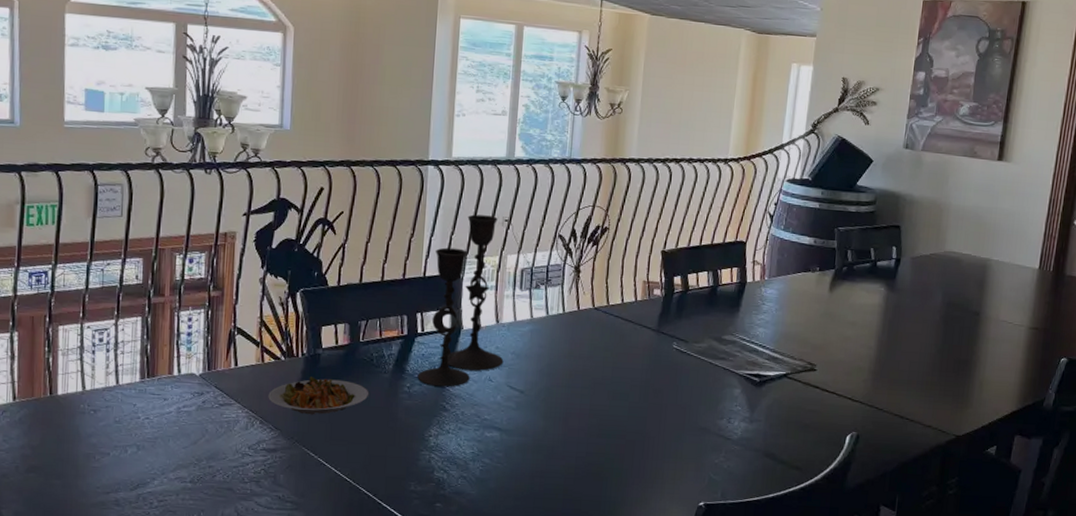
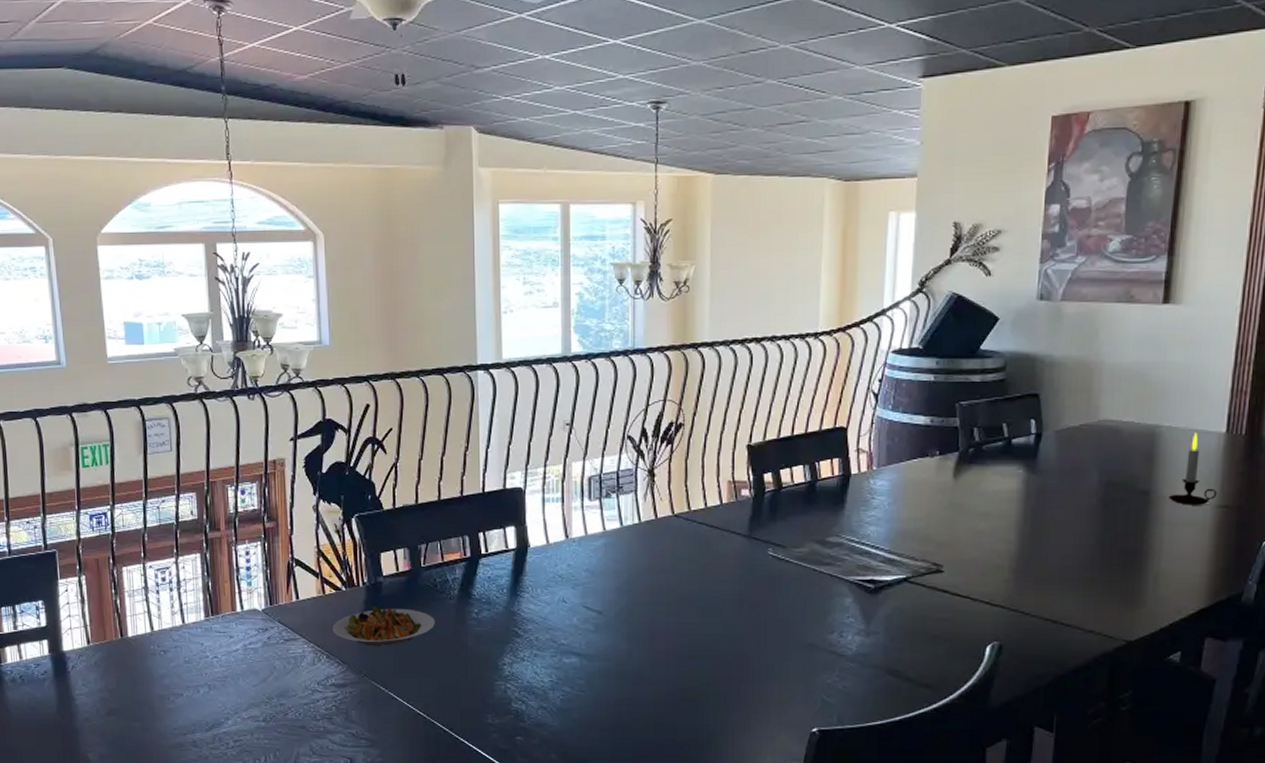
candlestick: present [417,214,504,387] -> none [485,420,577,611]
candle: none [994,267,1030,326] -> present [1169,432,1217,505]

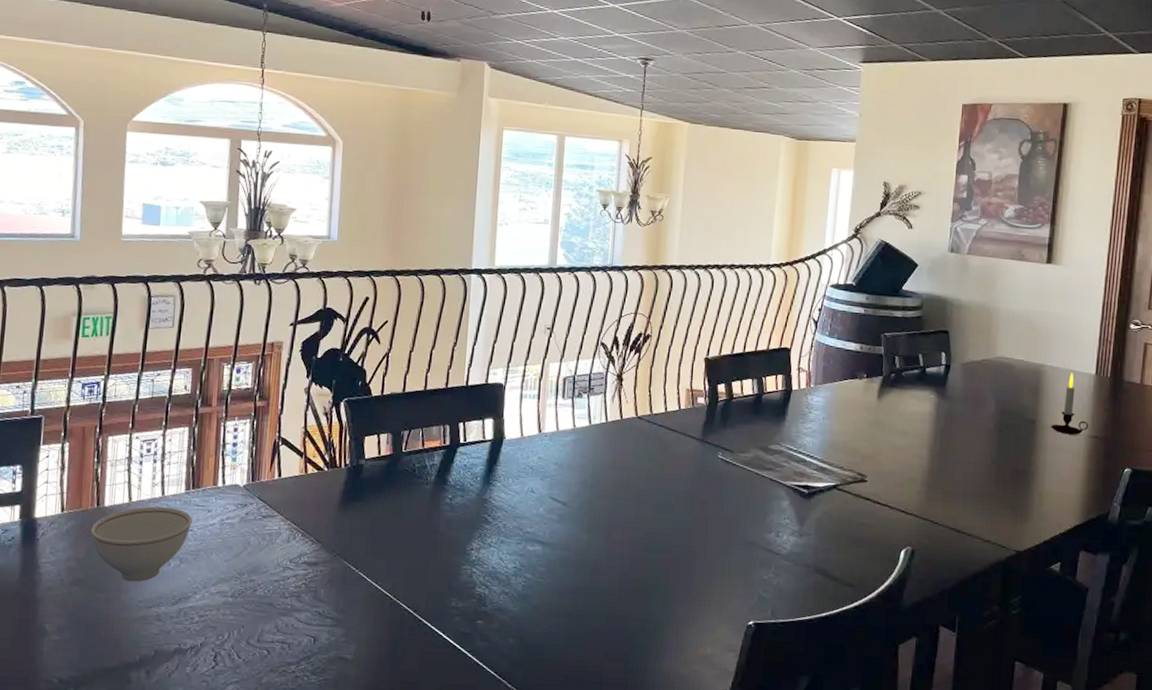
bowl: none [118,635,216,710] -> present [90,506,193,582]
salad: present [332,607,436,647] -> none [310,488,411,528]

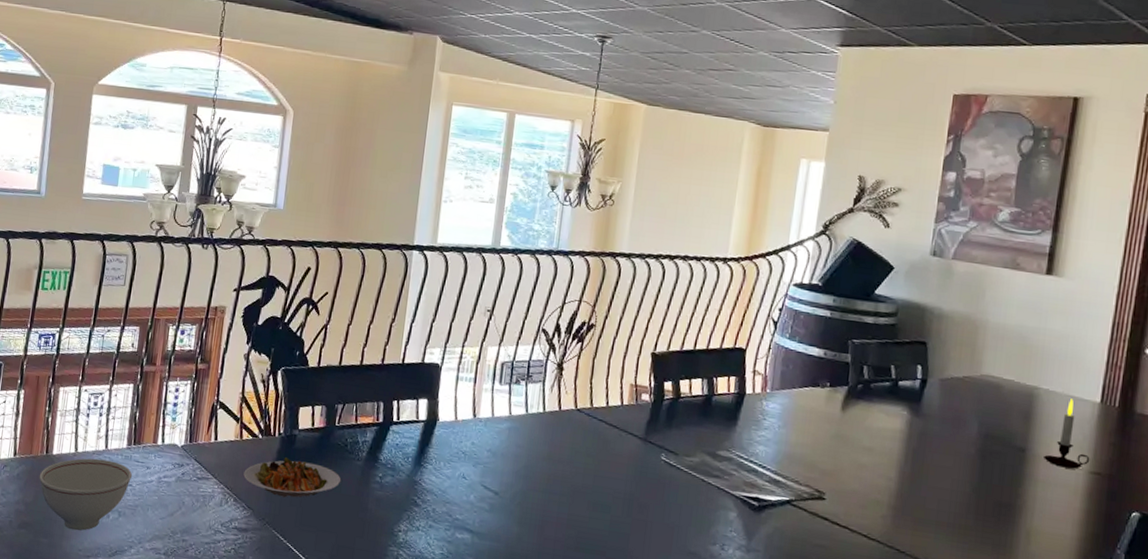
salad: none [310,488,411,528] -> present [243,457,342,498]

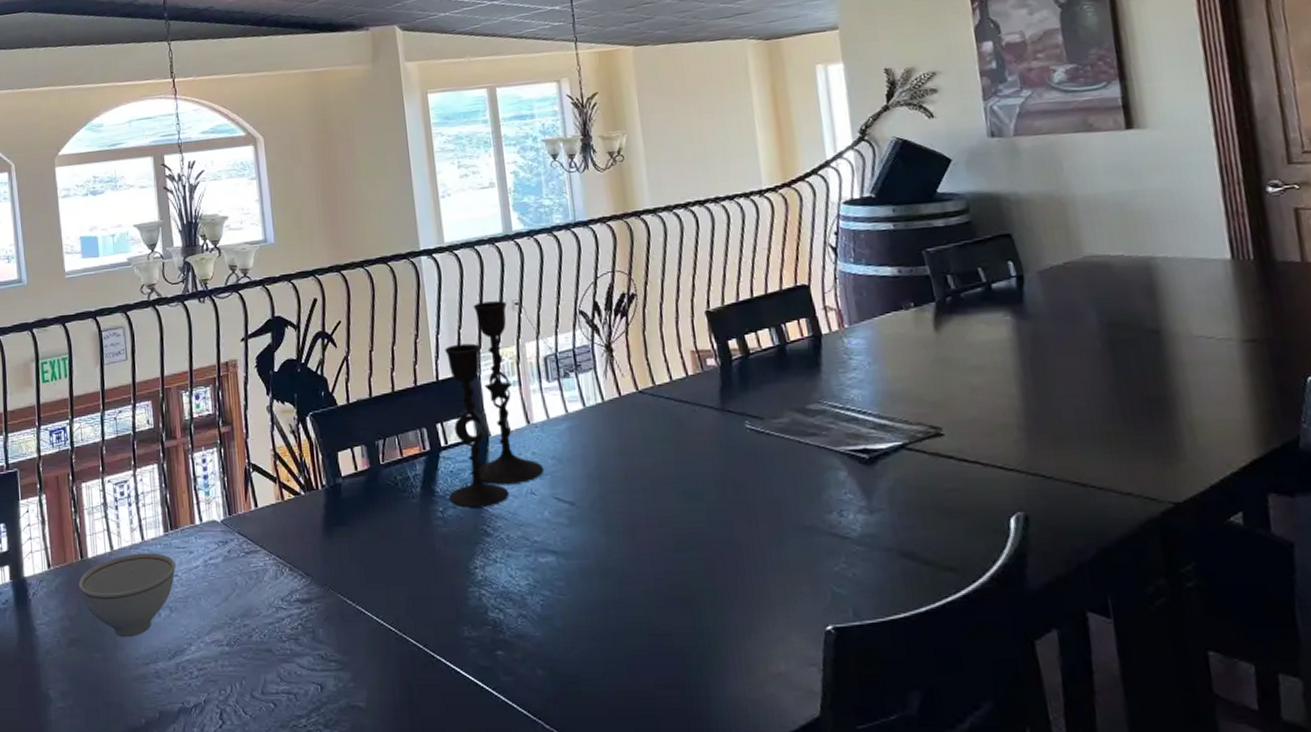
salad: present [243,457,342,498] -> none [293,511,400,556]
candlestick: none [390,302,480,481] -> present [445,300,544,508]
candle: present [1044,399,1090,469] -> none [1183,261,1239,342]

